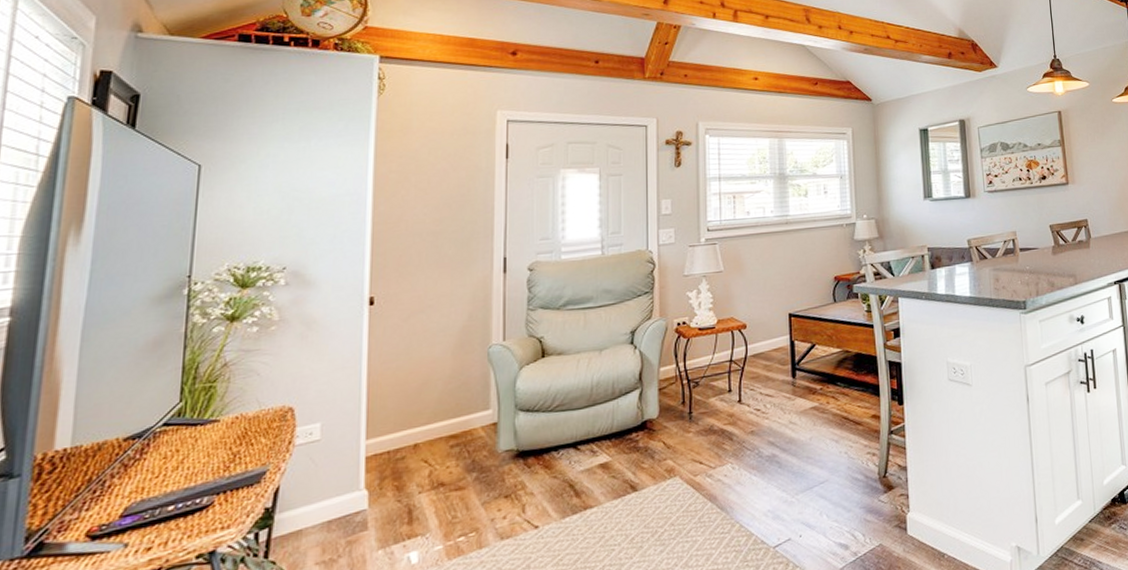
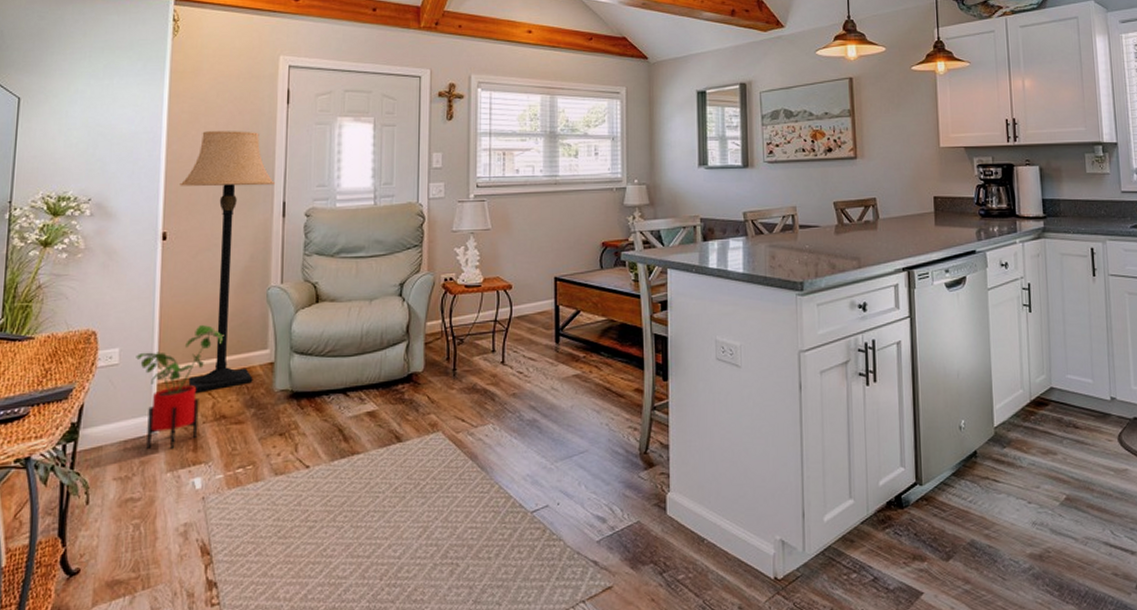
house plant: none [340,389,441,527] -> present [136,324,224,449]
lamp: none [388,188,494,462] -> present [179,131,275,393]

